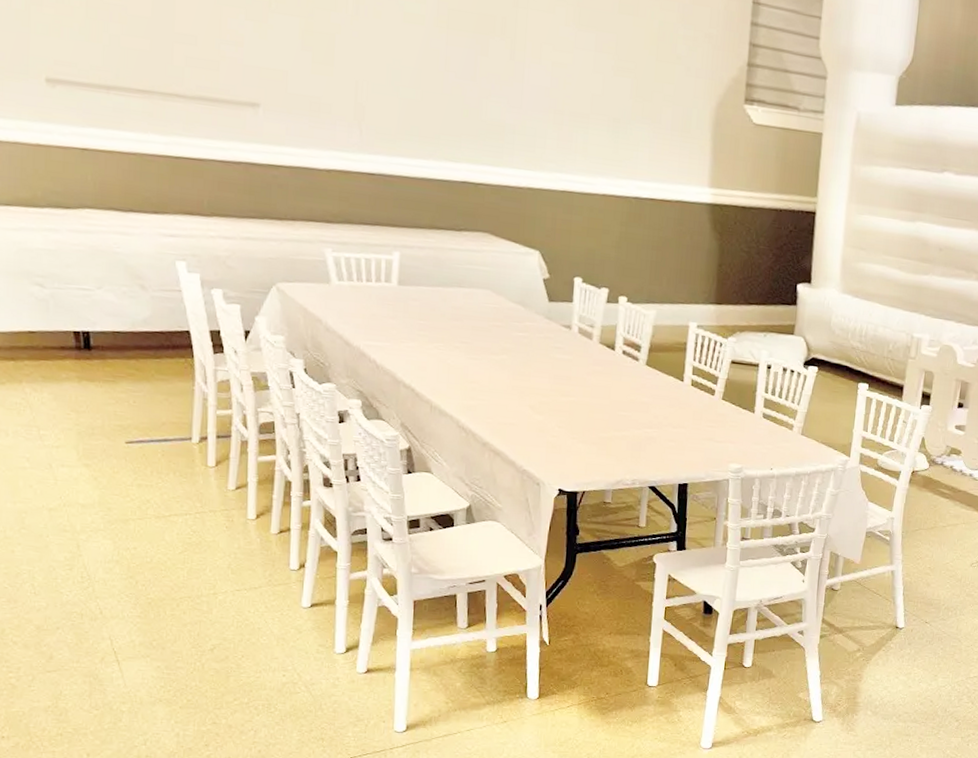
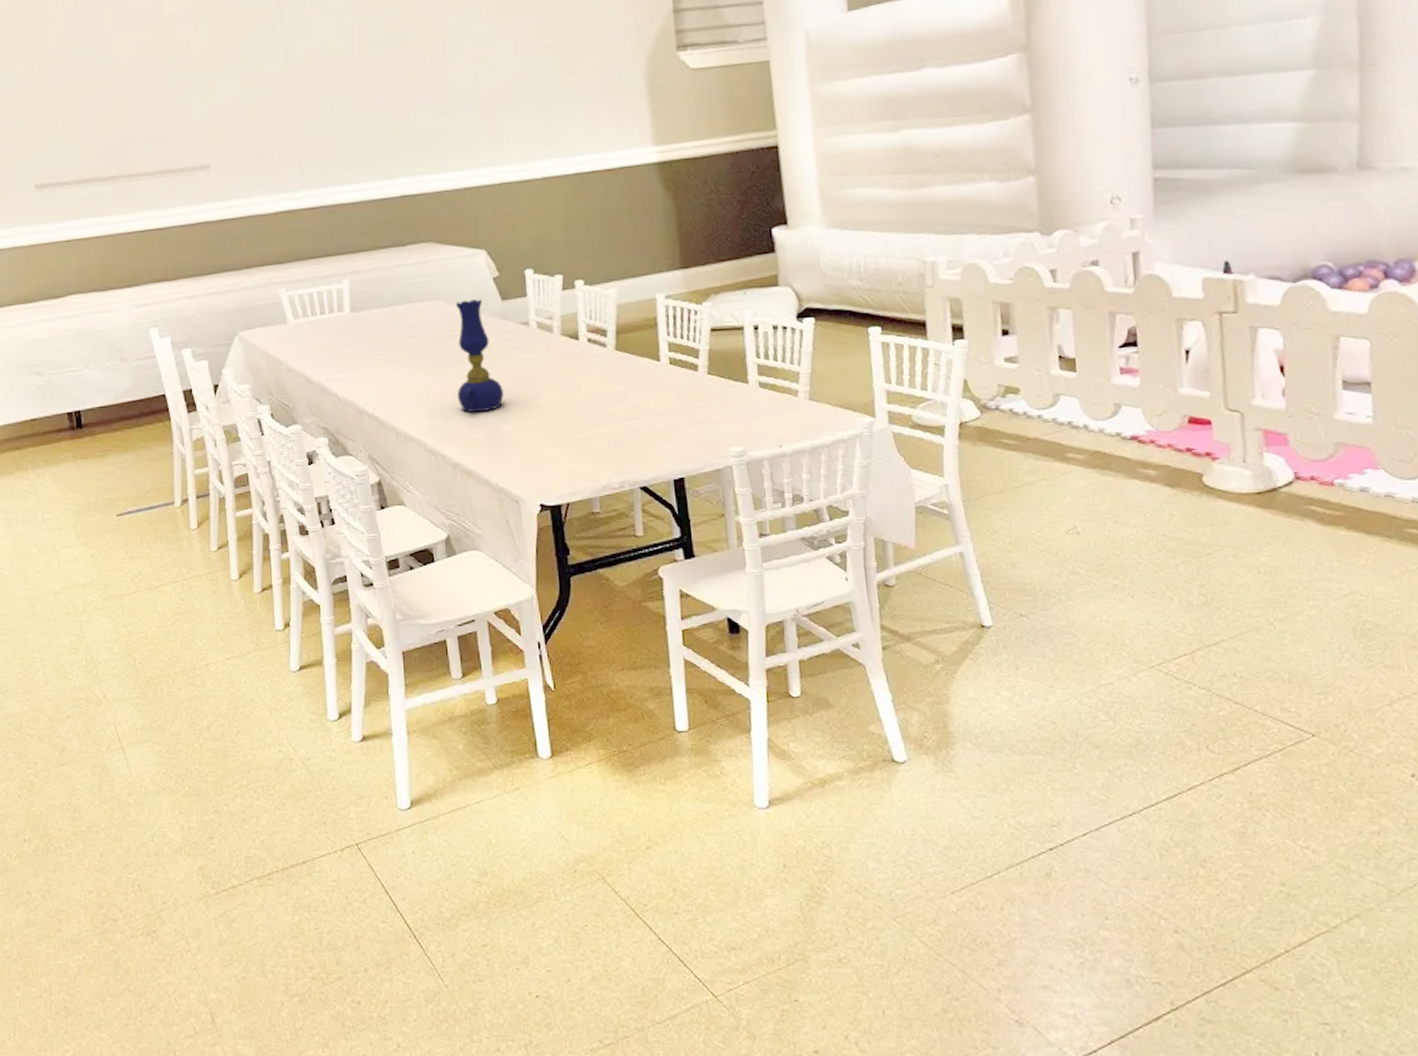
oil lamp: none [495,294,539,401] -> present [455,299,504,413]

